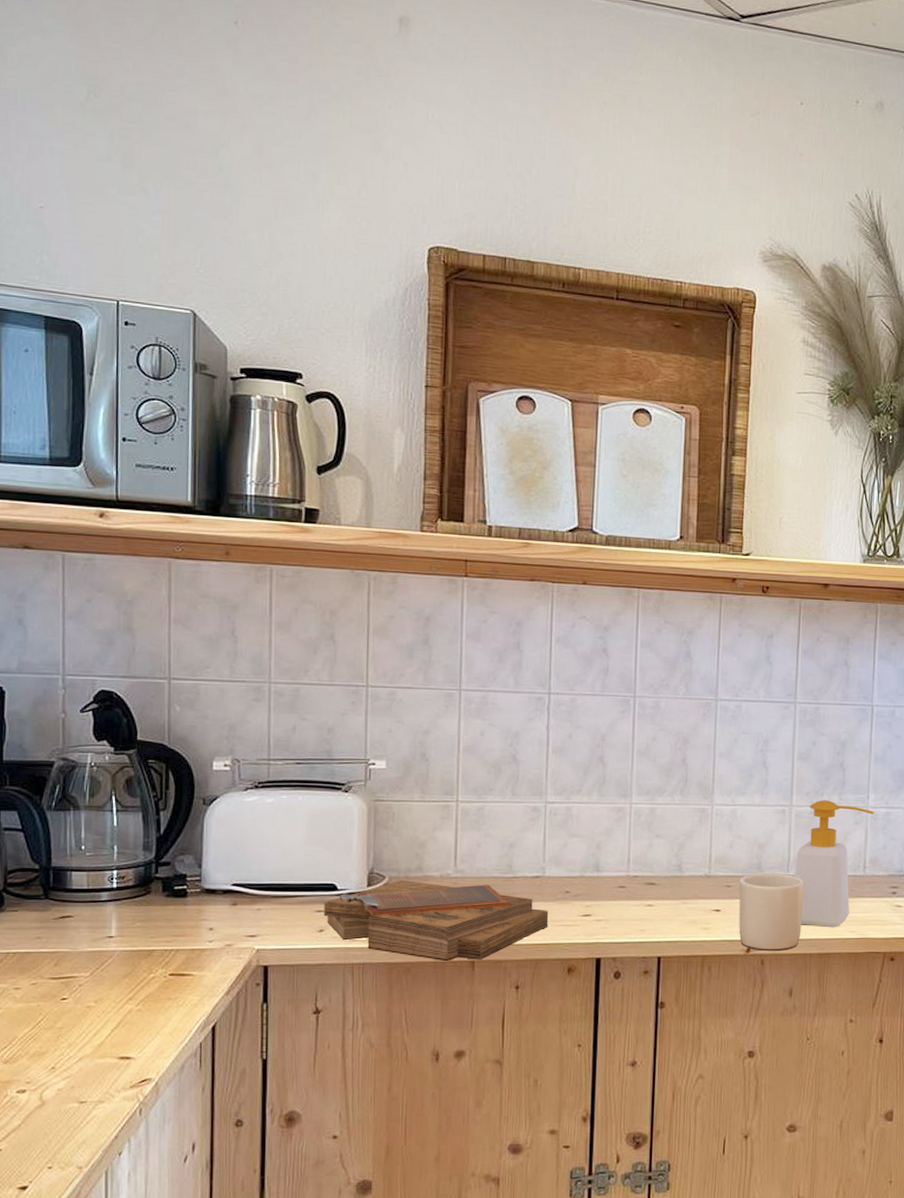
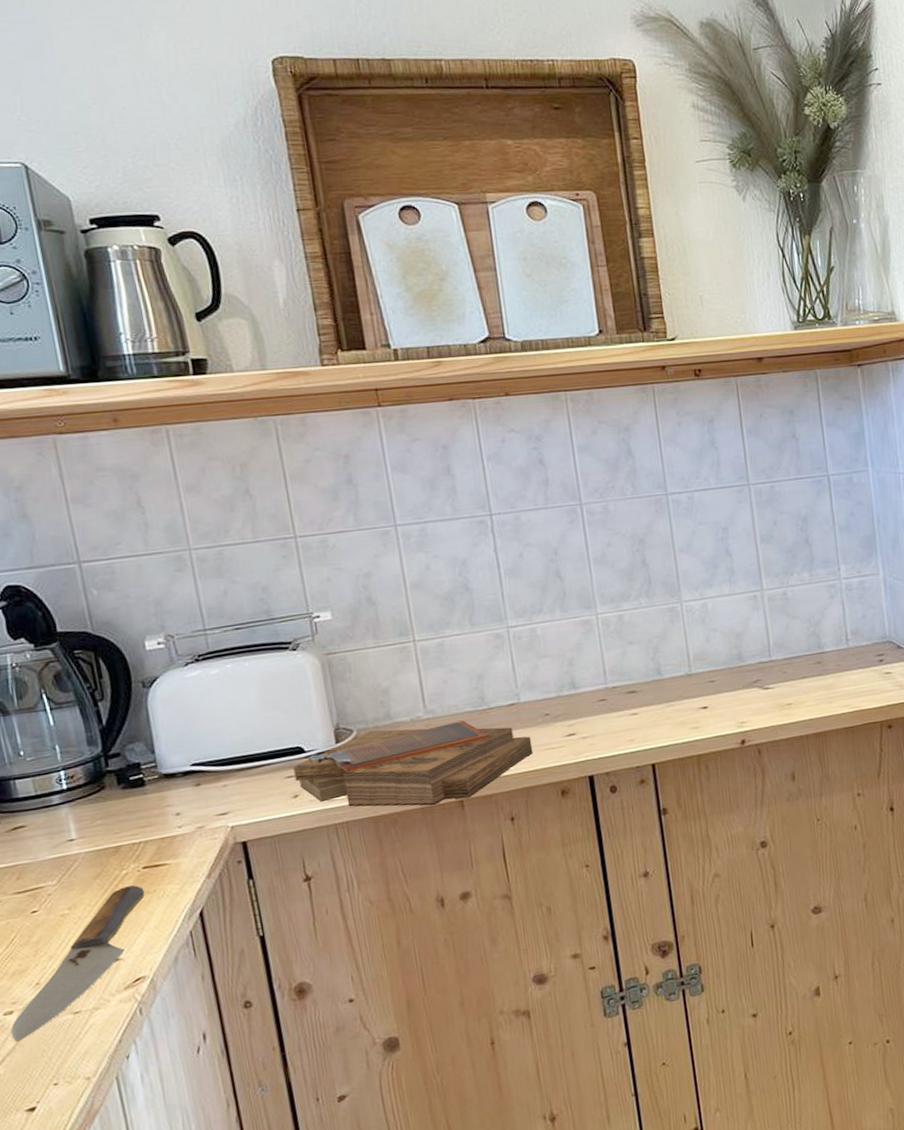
kitchen knife: none [19,990,167,1121] -> present [10,885,145,1043]
mug: present [738,873,805,952] -> none [722,659,794,741]
soap bottle: present [794,800,875,928] -> none [776,578,848,708]

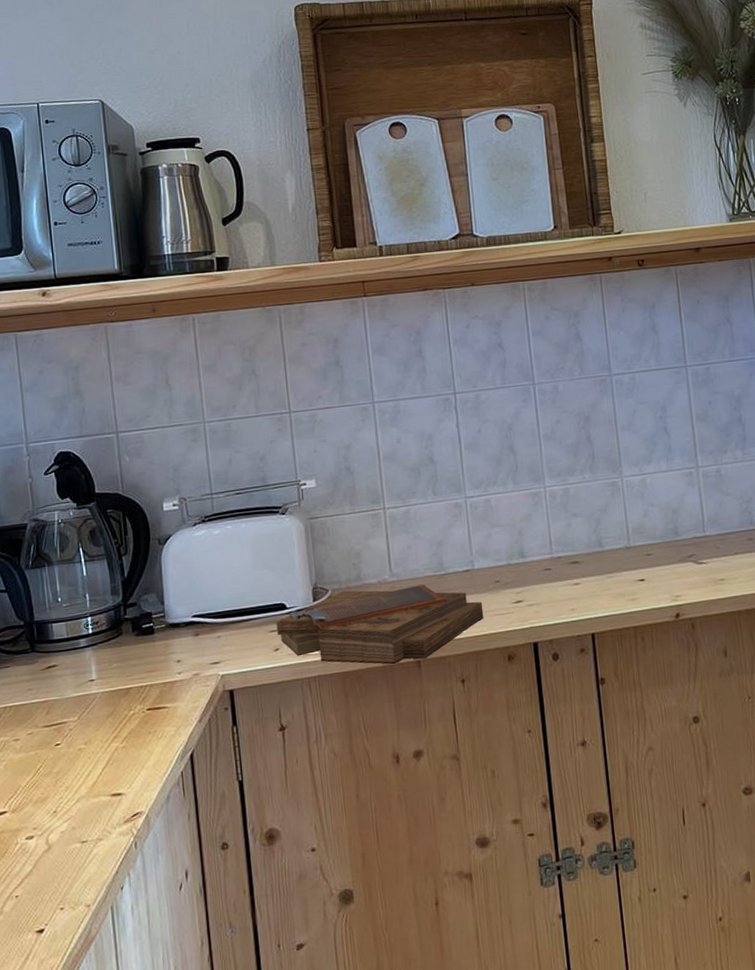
kitchen knife: present [10,885,145,1043] -> none [29,725,147,866]

